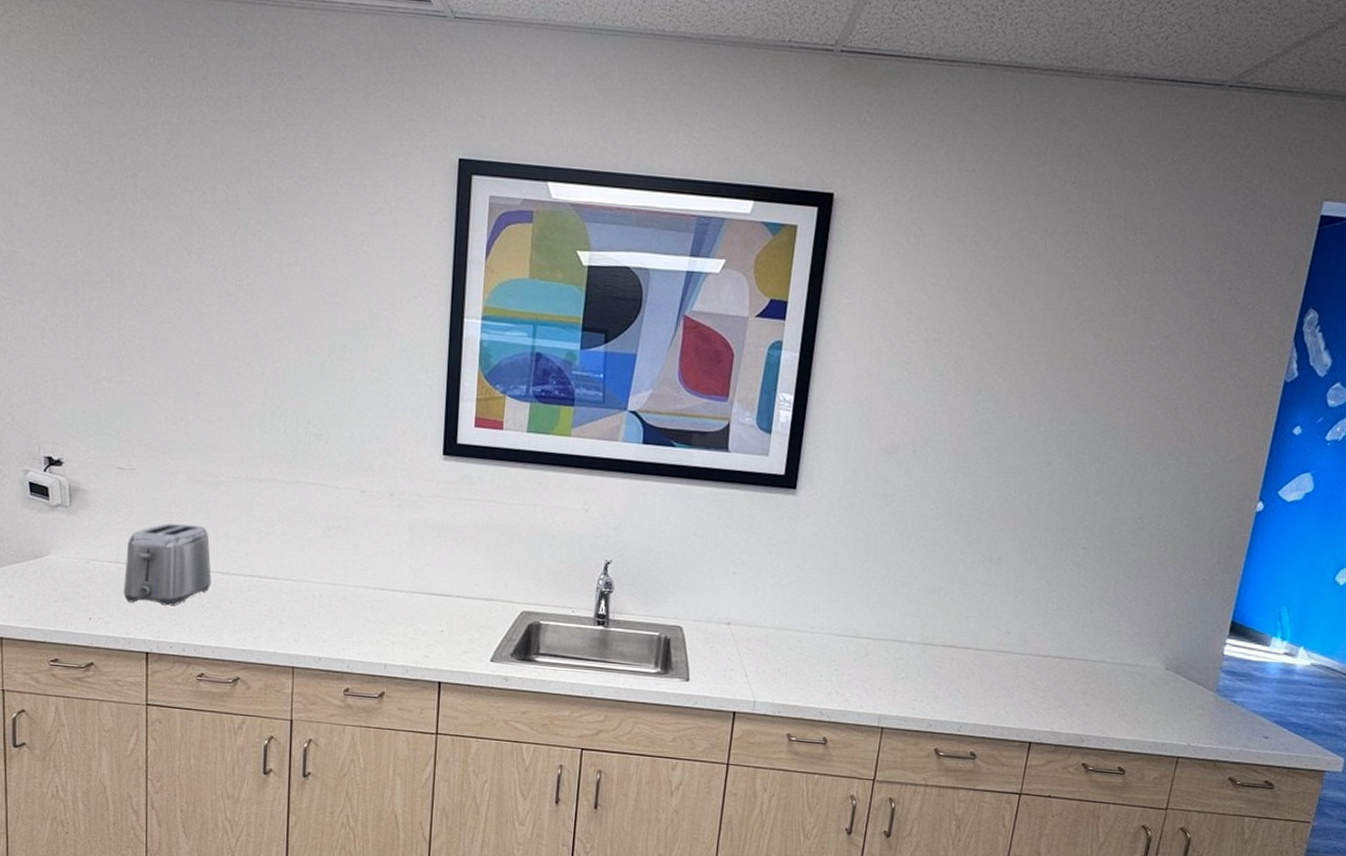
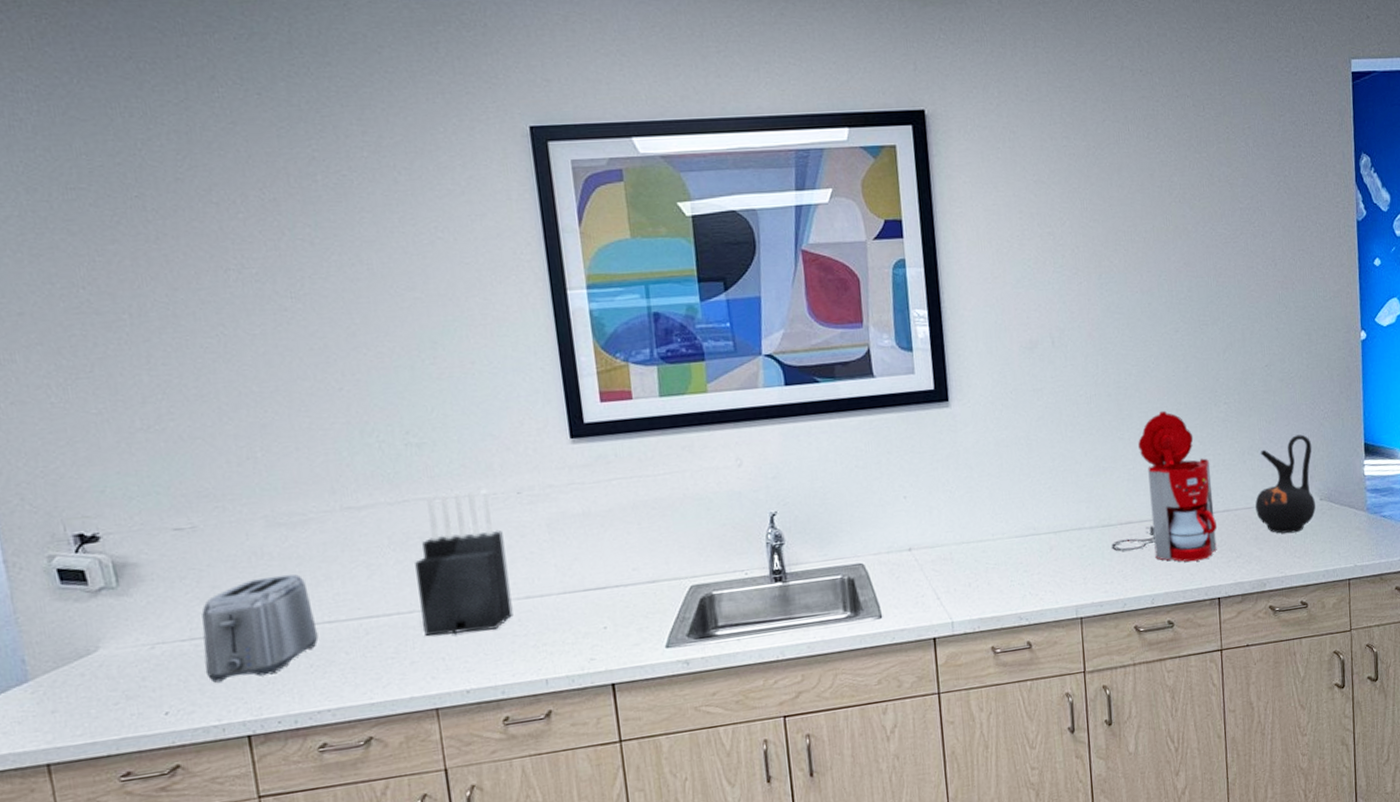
knife block: none [294,481,372,612] -> present [415,490,513,636]
coffee maker: none [929,542,1053,701] -> present [1112,410,1218,562]
ceramic jug: none [1091,596,1171,697] -> present [1255,434,1316,534]

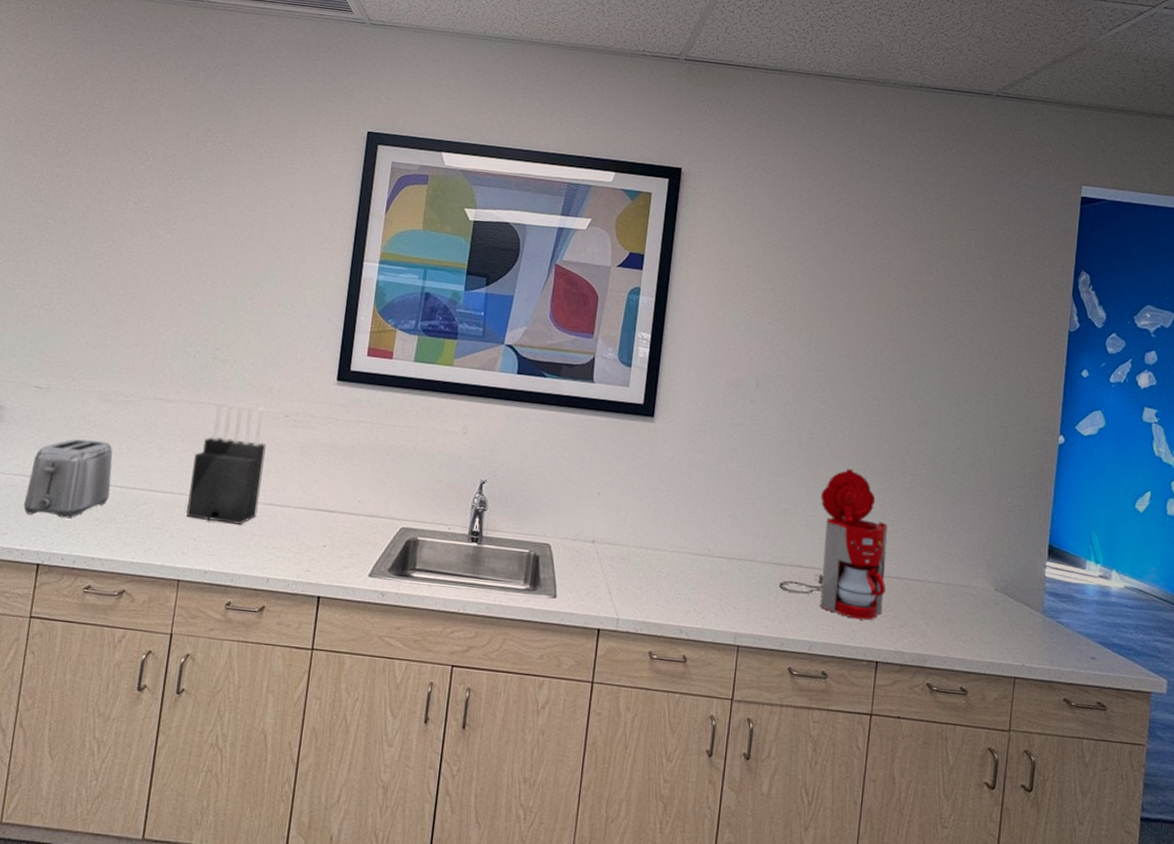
ceramic jug: present [1255,434,1316,534] -> none [927,521,994,617]

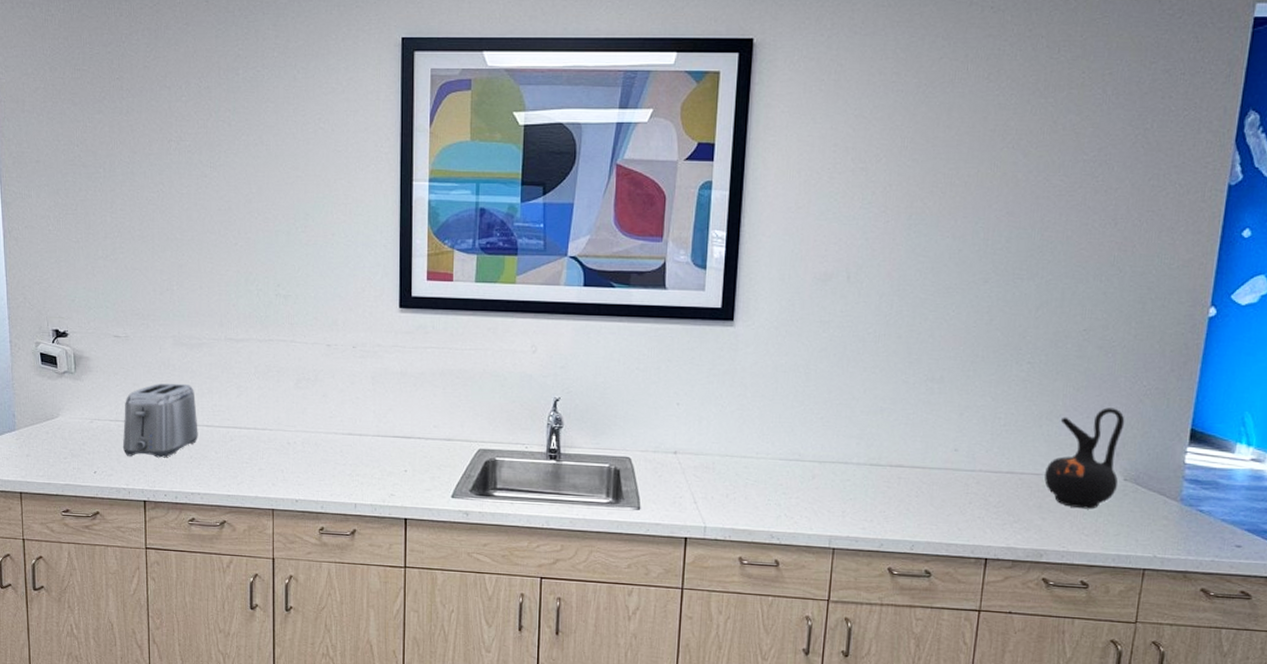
knife block: present [186,402,266,526] -> none [271,338,338,456]
coffee maker: present [779,468,888,621] -> none [877,360,1000,518]
ceramic jug: none [927,521,994,617] -> present [1044,408,1125,509]

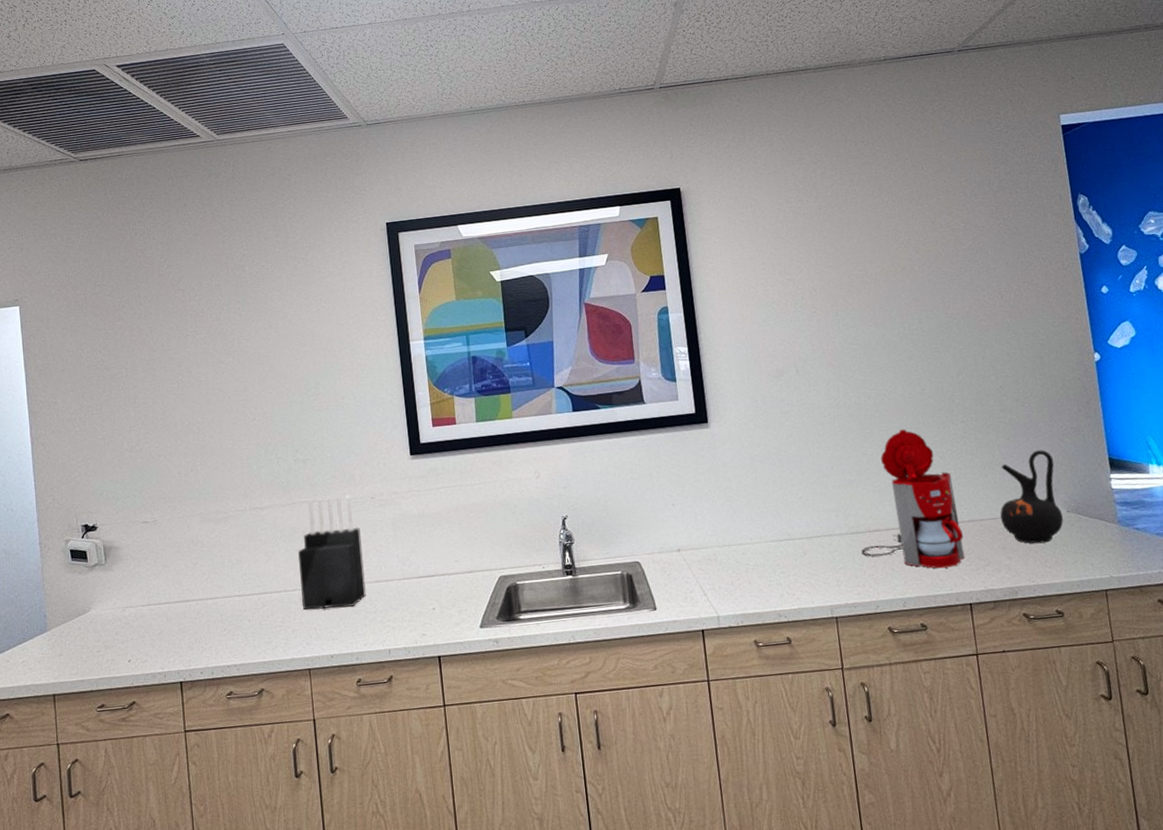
toaster: present [122,383,198,458] -> none [156,557,231,639]
knife block: none [271,338,338,456] -> present [298,495,366,610]
coffee maker: none [877,360,1000,518] -> present [861,429,965,569]

